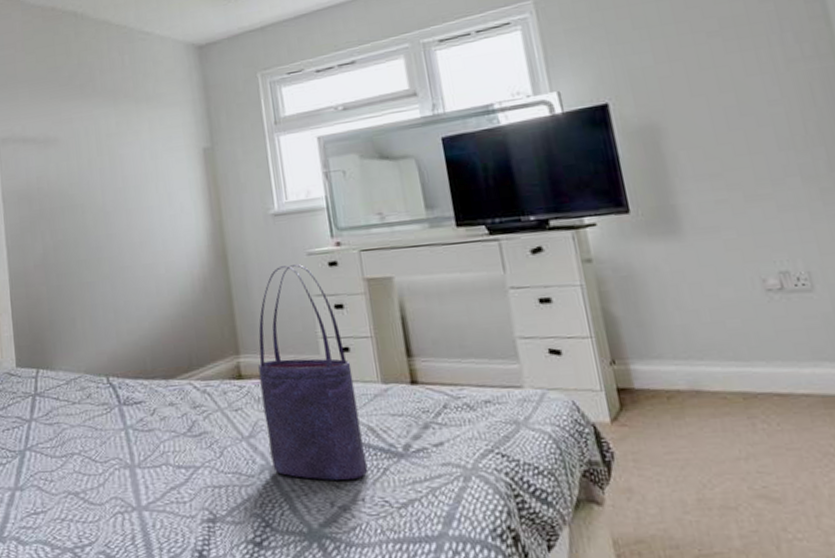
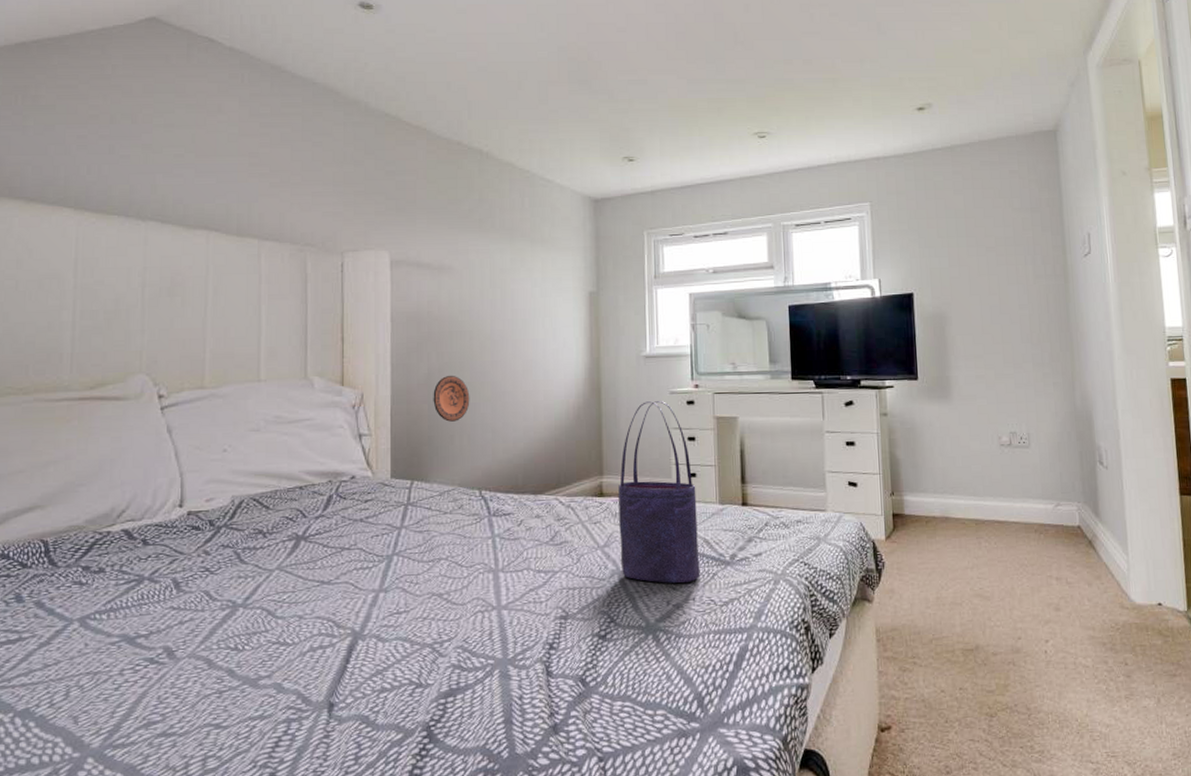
decorative plate: none [50,253,89,304] -> present [433,375,470,422]

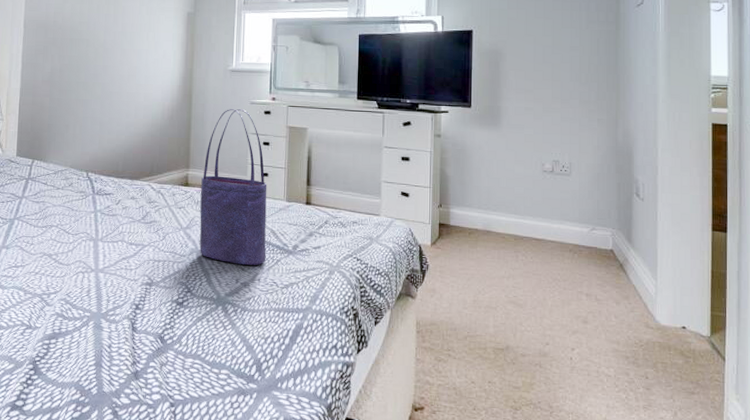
decorative plate: present [433,375,470,422] -> none [53,75,84,114]

